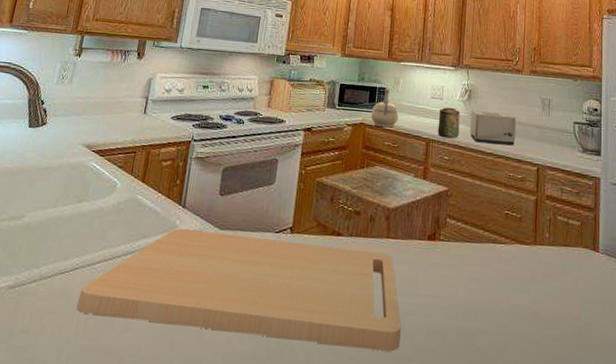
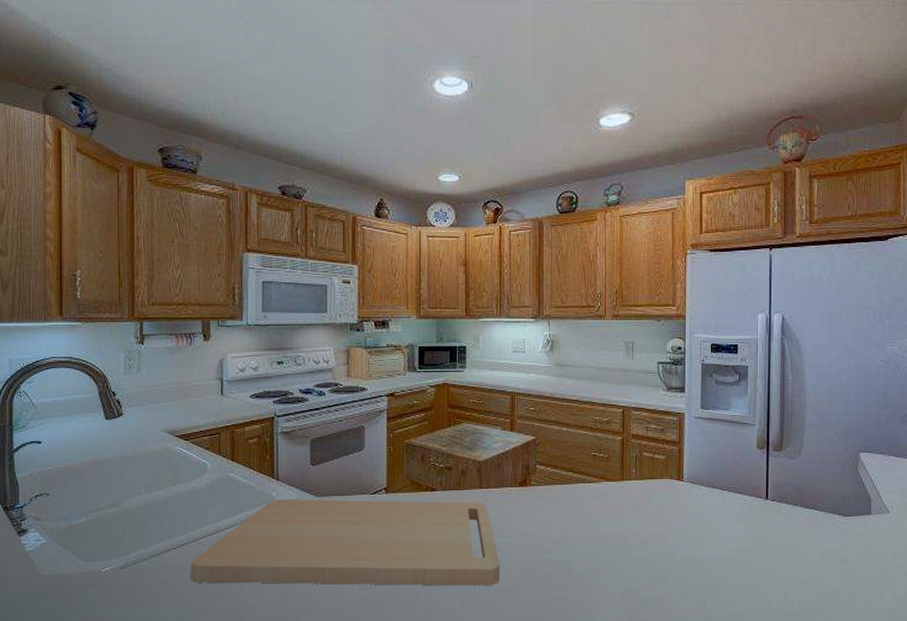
kettle: present [371,87,399,128] -> none [453,345,481,385]
canister: present [437,107,460,139] -> none [522,360,544,390]
toaster: present [470,109,517,146] -> none [554,359,601,391]

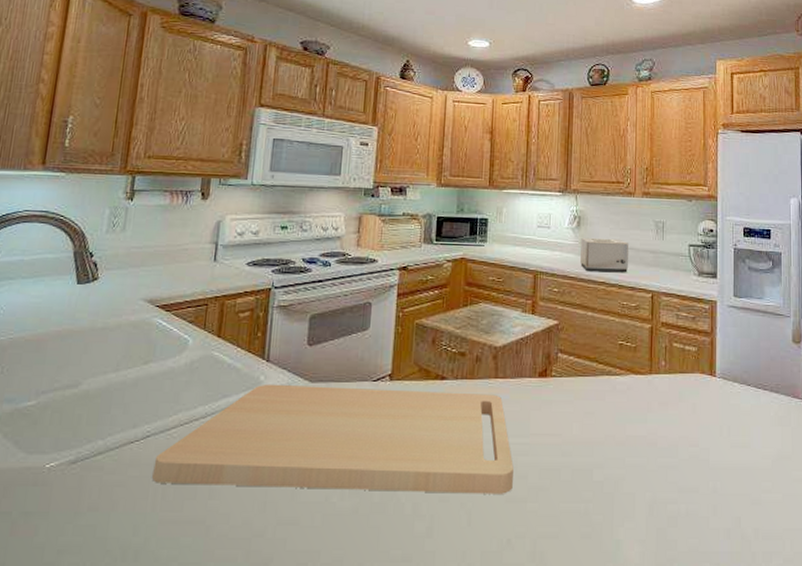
toaster: none [554,359,601,391] -> present [580,237,630,273]

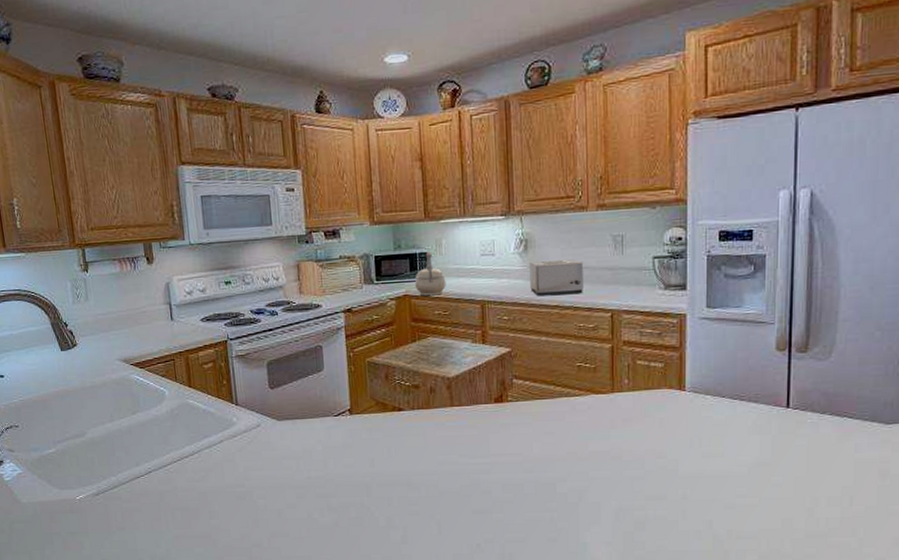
cutting board: present [152,383,514,494] -> none [159,421,478,508]
kettle: none [472,217,503,262] -> present [414,251,446,296]

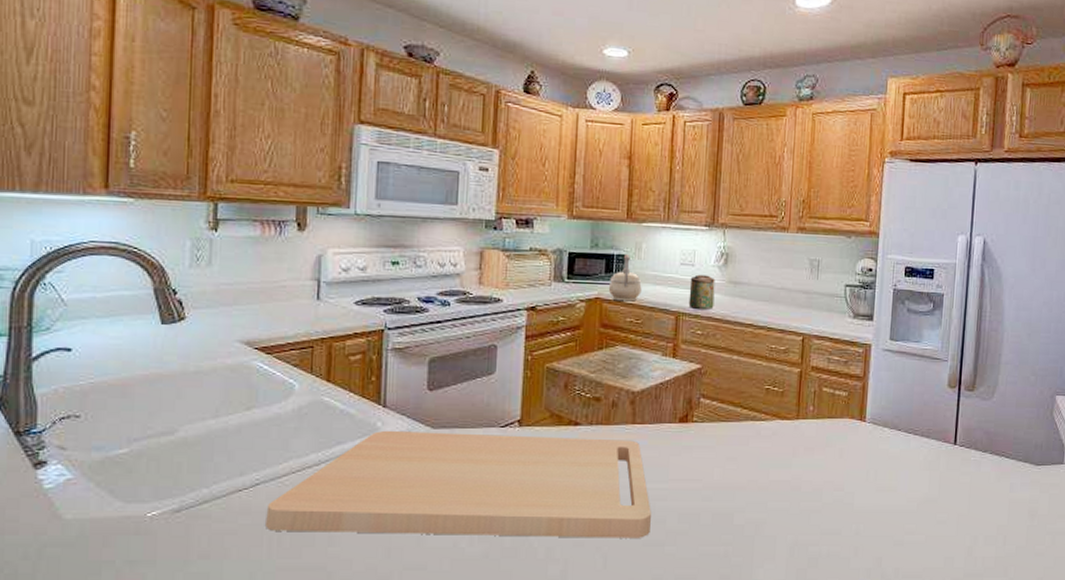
cutting board: none [159,421,478,508] -> present [266,430,651,538]
canister: none [491,262,518,297] -> present [688,274,715,311]
toaster: present [529,258,584,297] -> none [727,276,781,315]

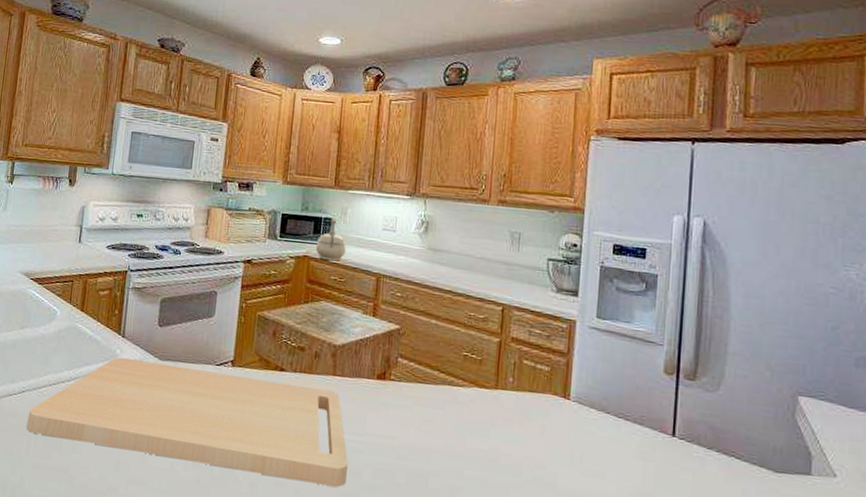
canister: present [688,274,715,311] -> none [389,240,416,275]

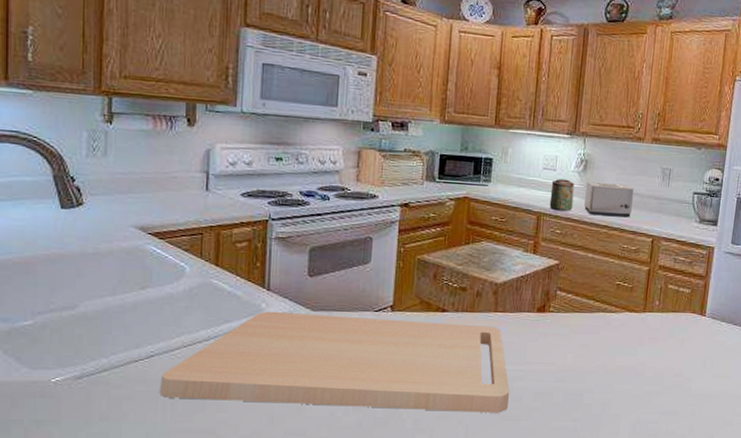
kettle: present [315,217,347,262] -> none [476,157,507,202]
canister: none [389,240,416,275] -> present [549,178,575,212]
toaster: none [426,243,481,283] -> present [584,181,635,218]

